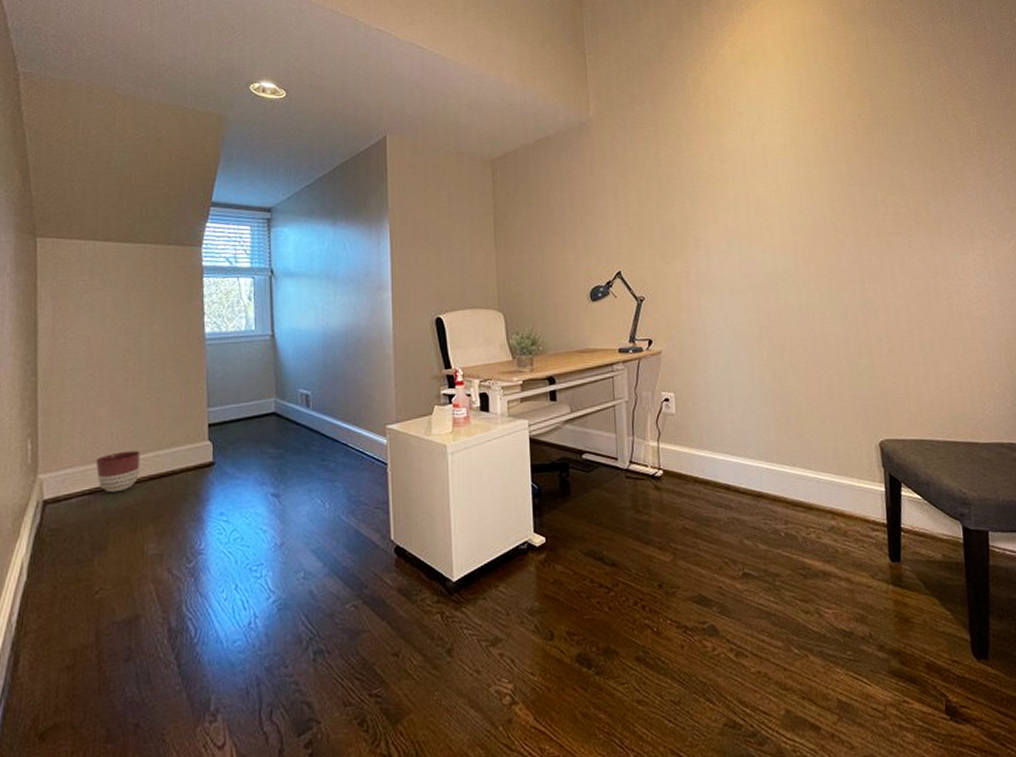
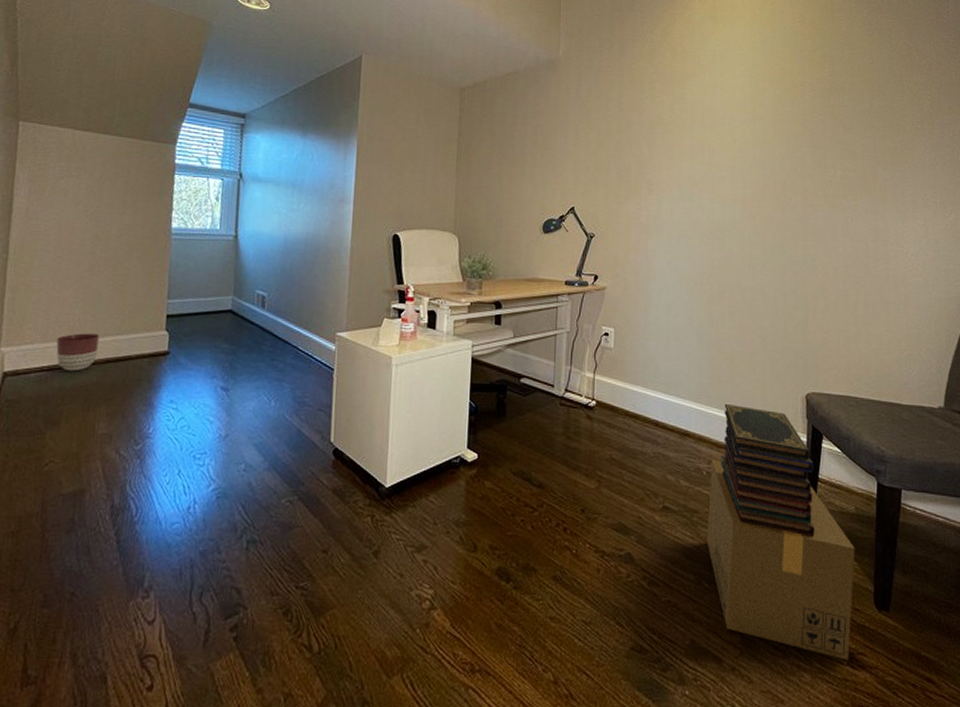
cardboard box: none [788,519,952,716] -> present [706,460,855,661]
book stack: none [796,459,903,590] -> present [721,403,815,537]

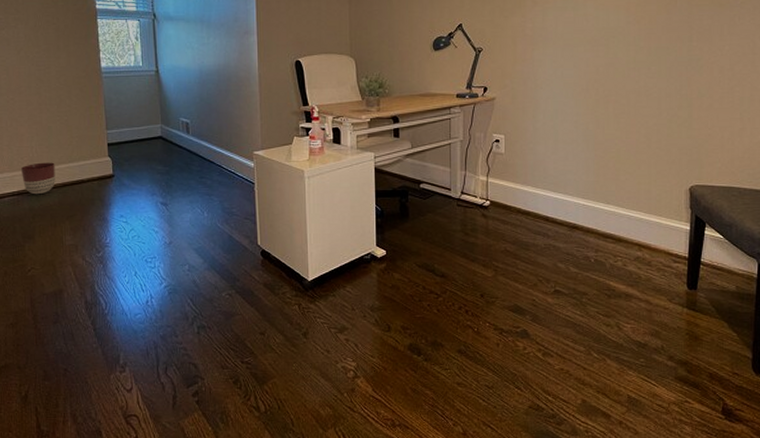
cardboard box: present [706,460,855,661] -> none [595,249,735,415]
book stack: present [721,403,815,537] -> none [608,198,697,313]

